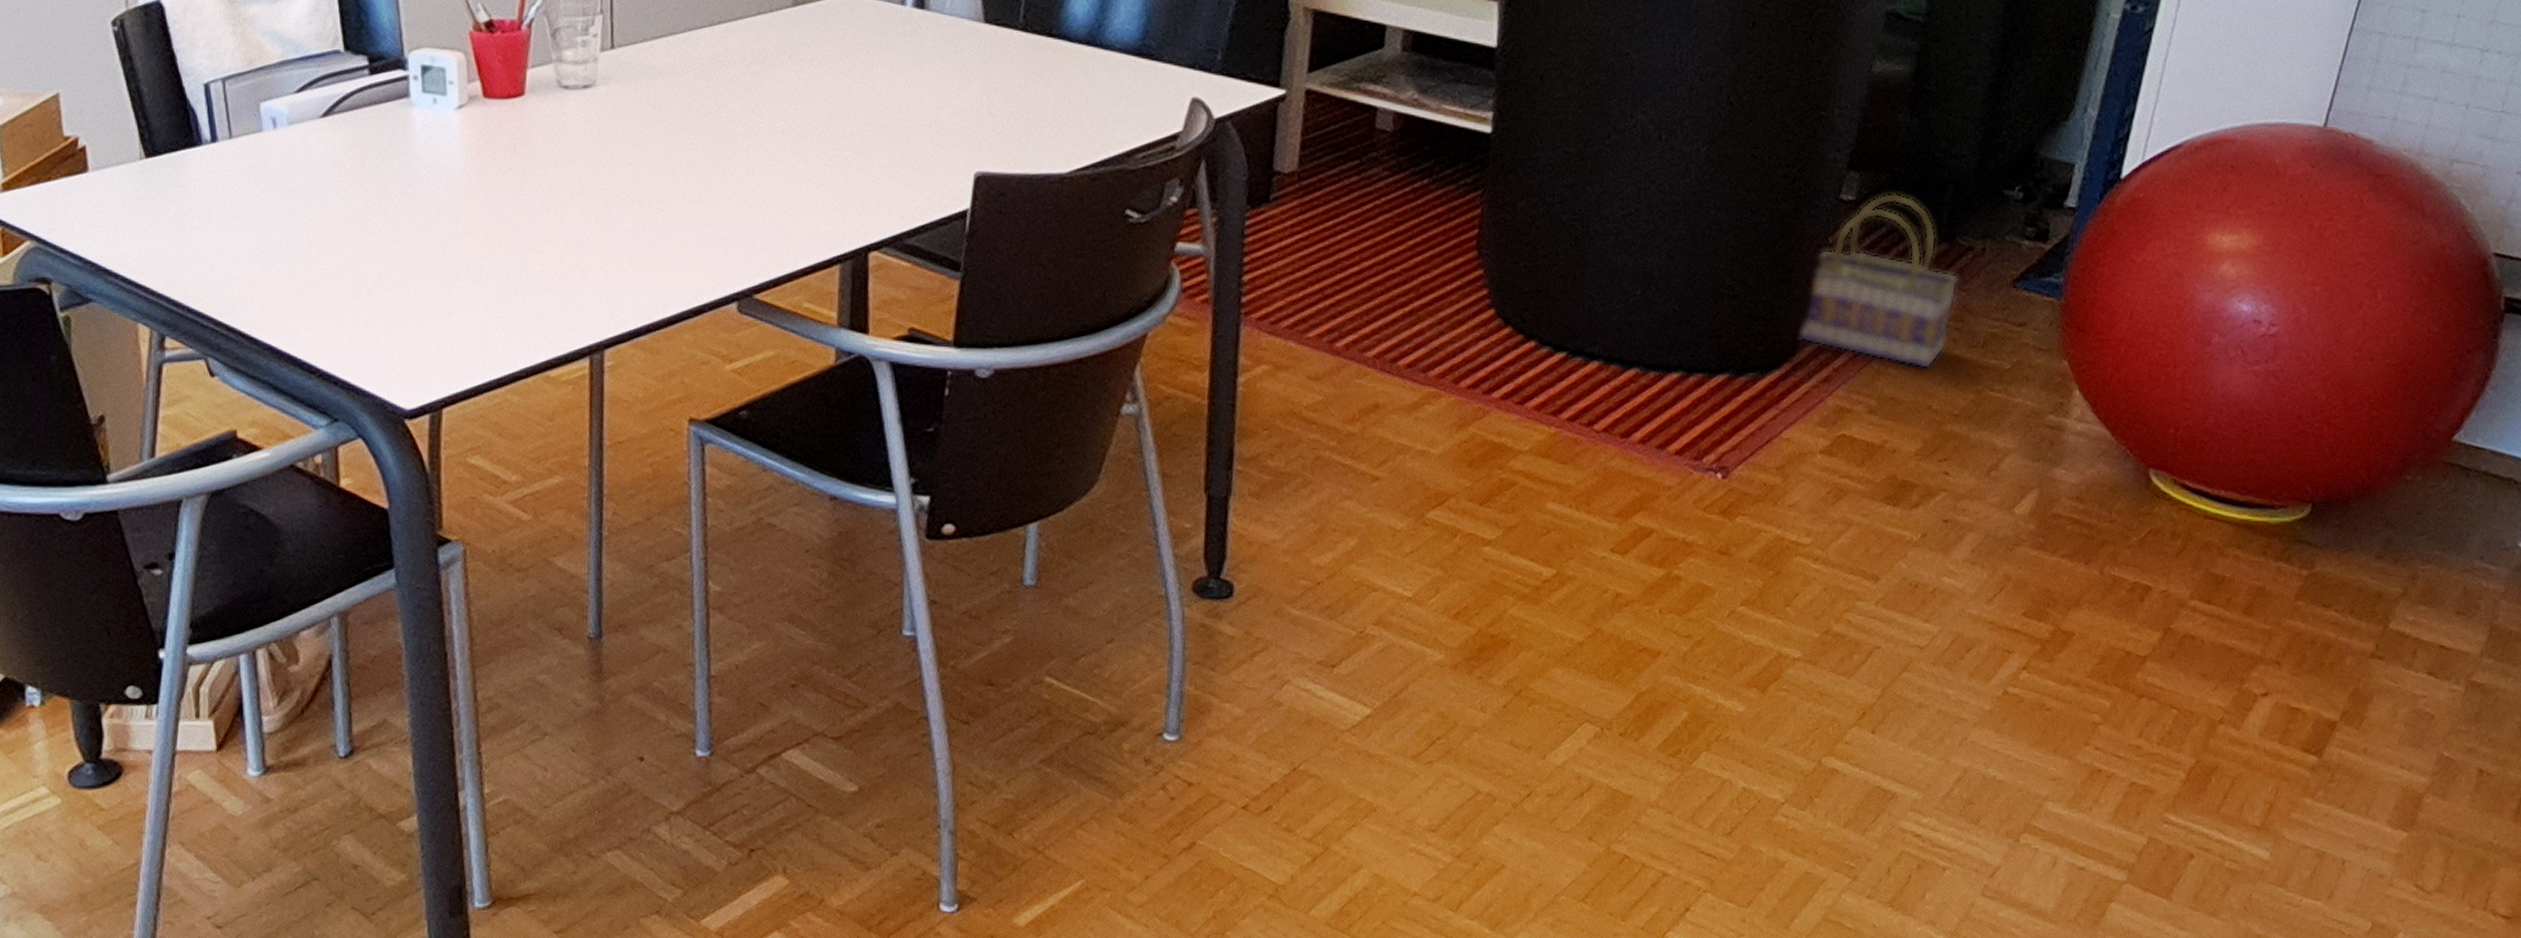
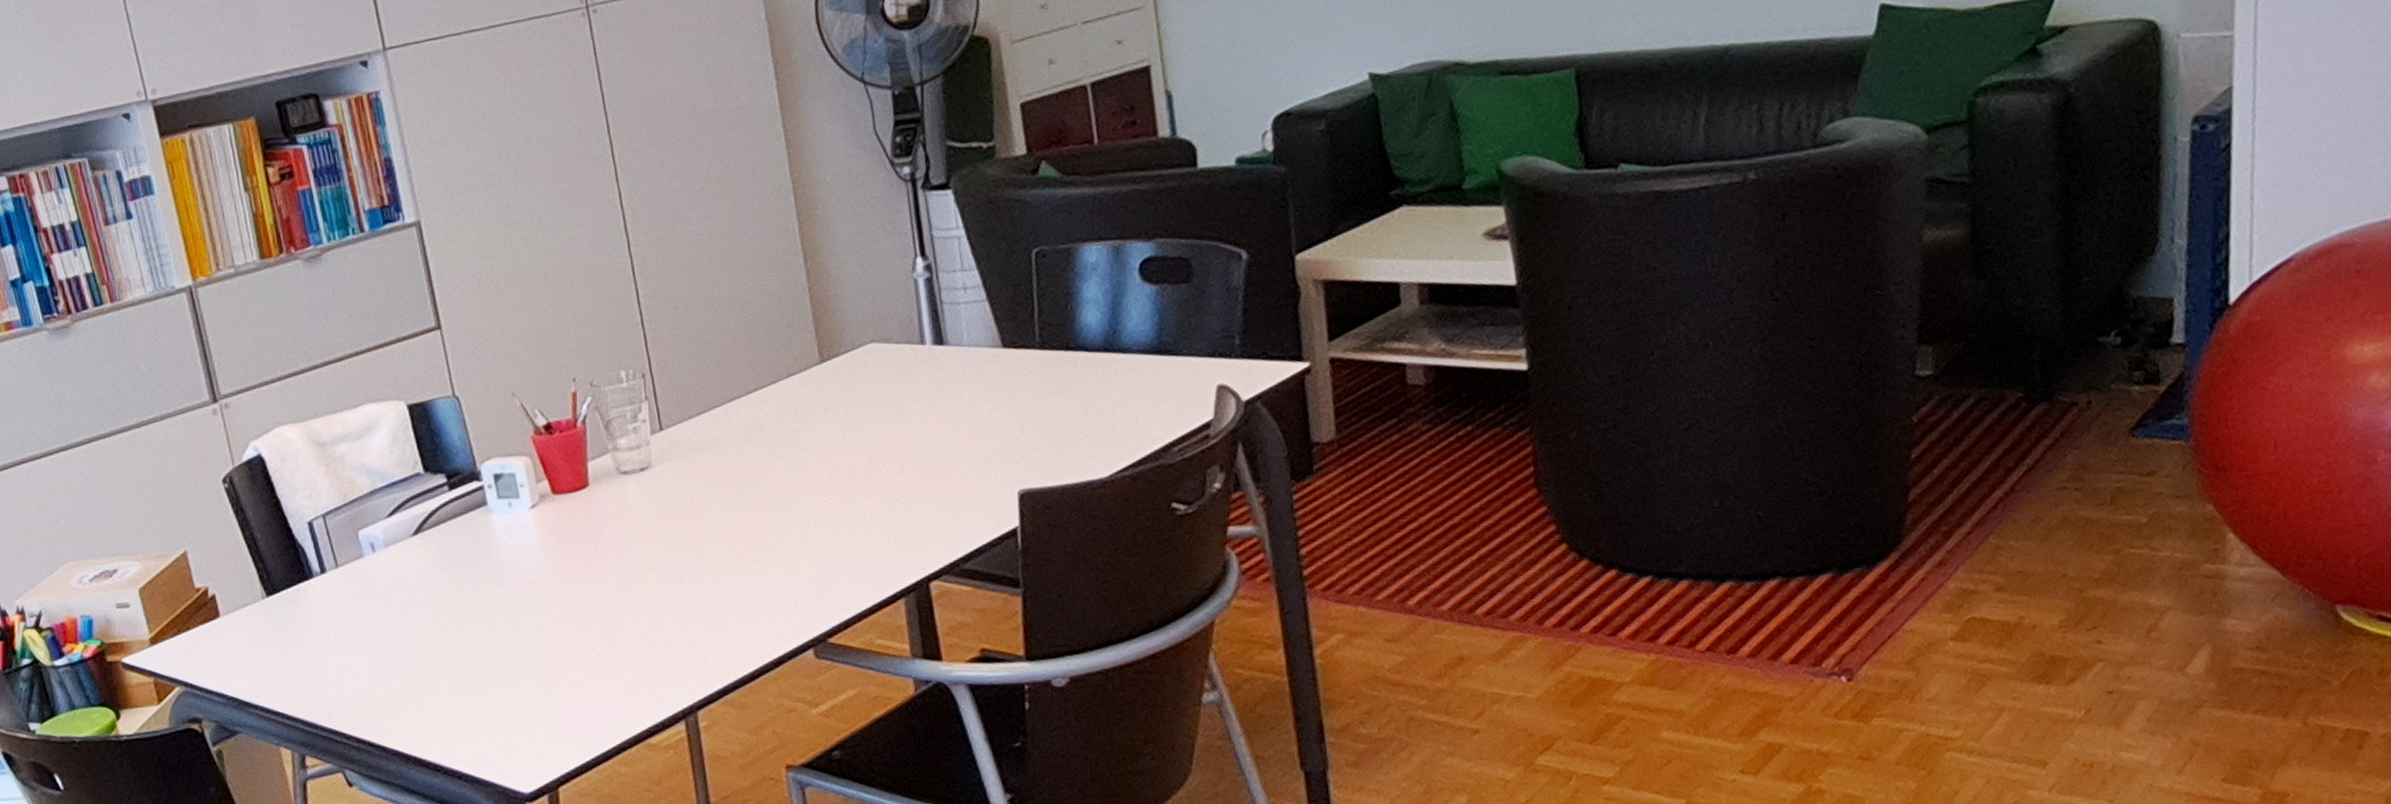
basket: present [1797,193,1960,369] -> none [1900,359,2070,537]

